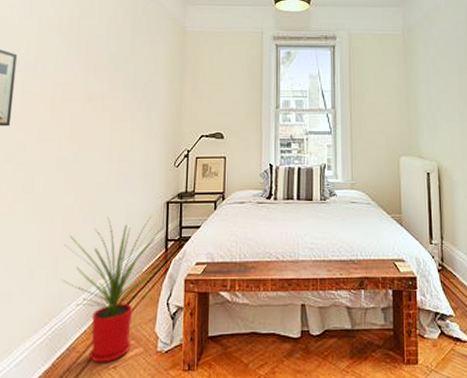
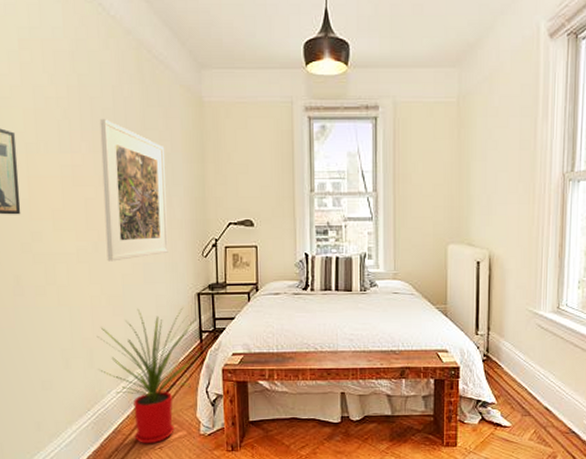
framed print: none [85,44,148,171] -> present [99,119,168,262]

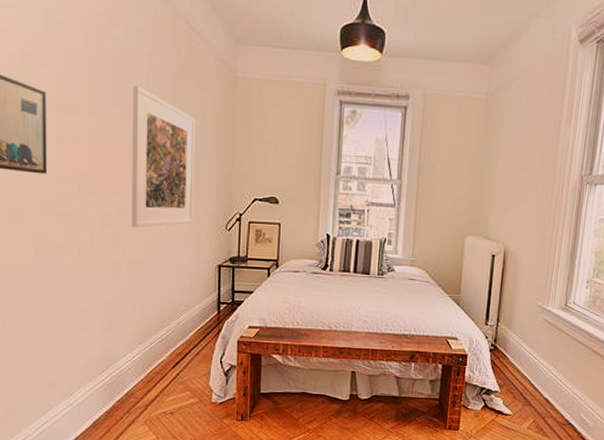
house plant: present [96,307,201,444] -> none [115,277,217,409]

